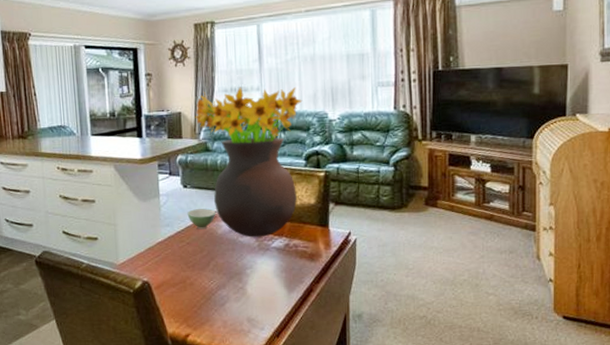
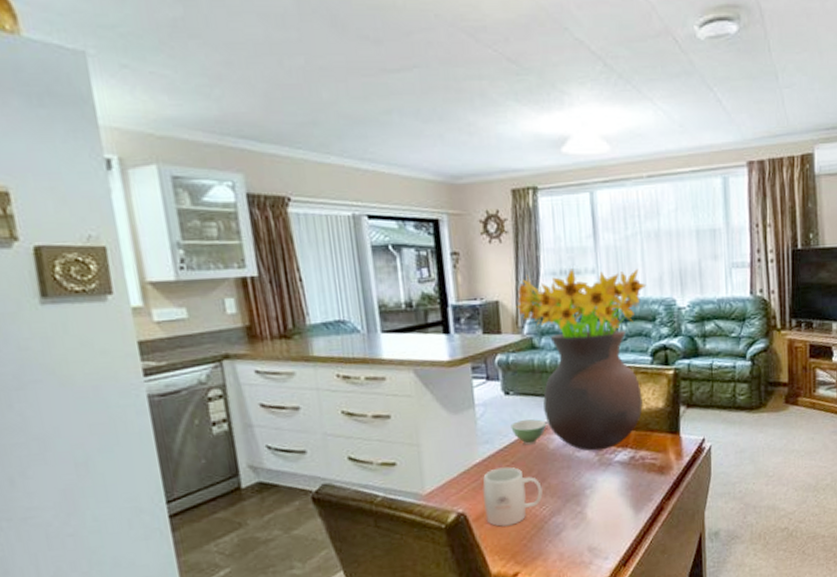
mug: none [163,246,211,295] -> present [482,467,543,527]

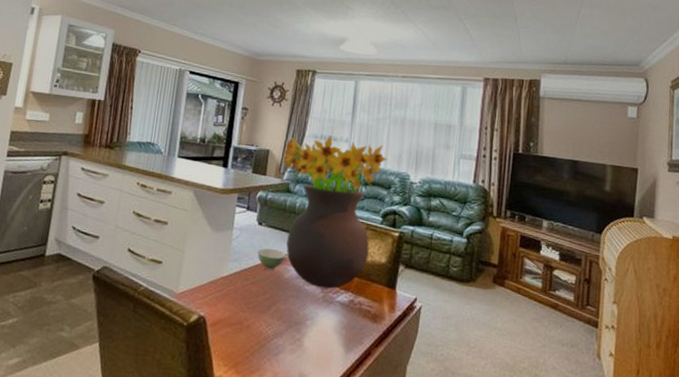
mug: present [482,467,543,527] -> none [220,284,272,337]

